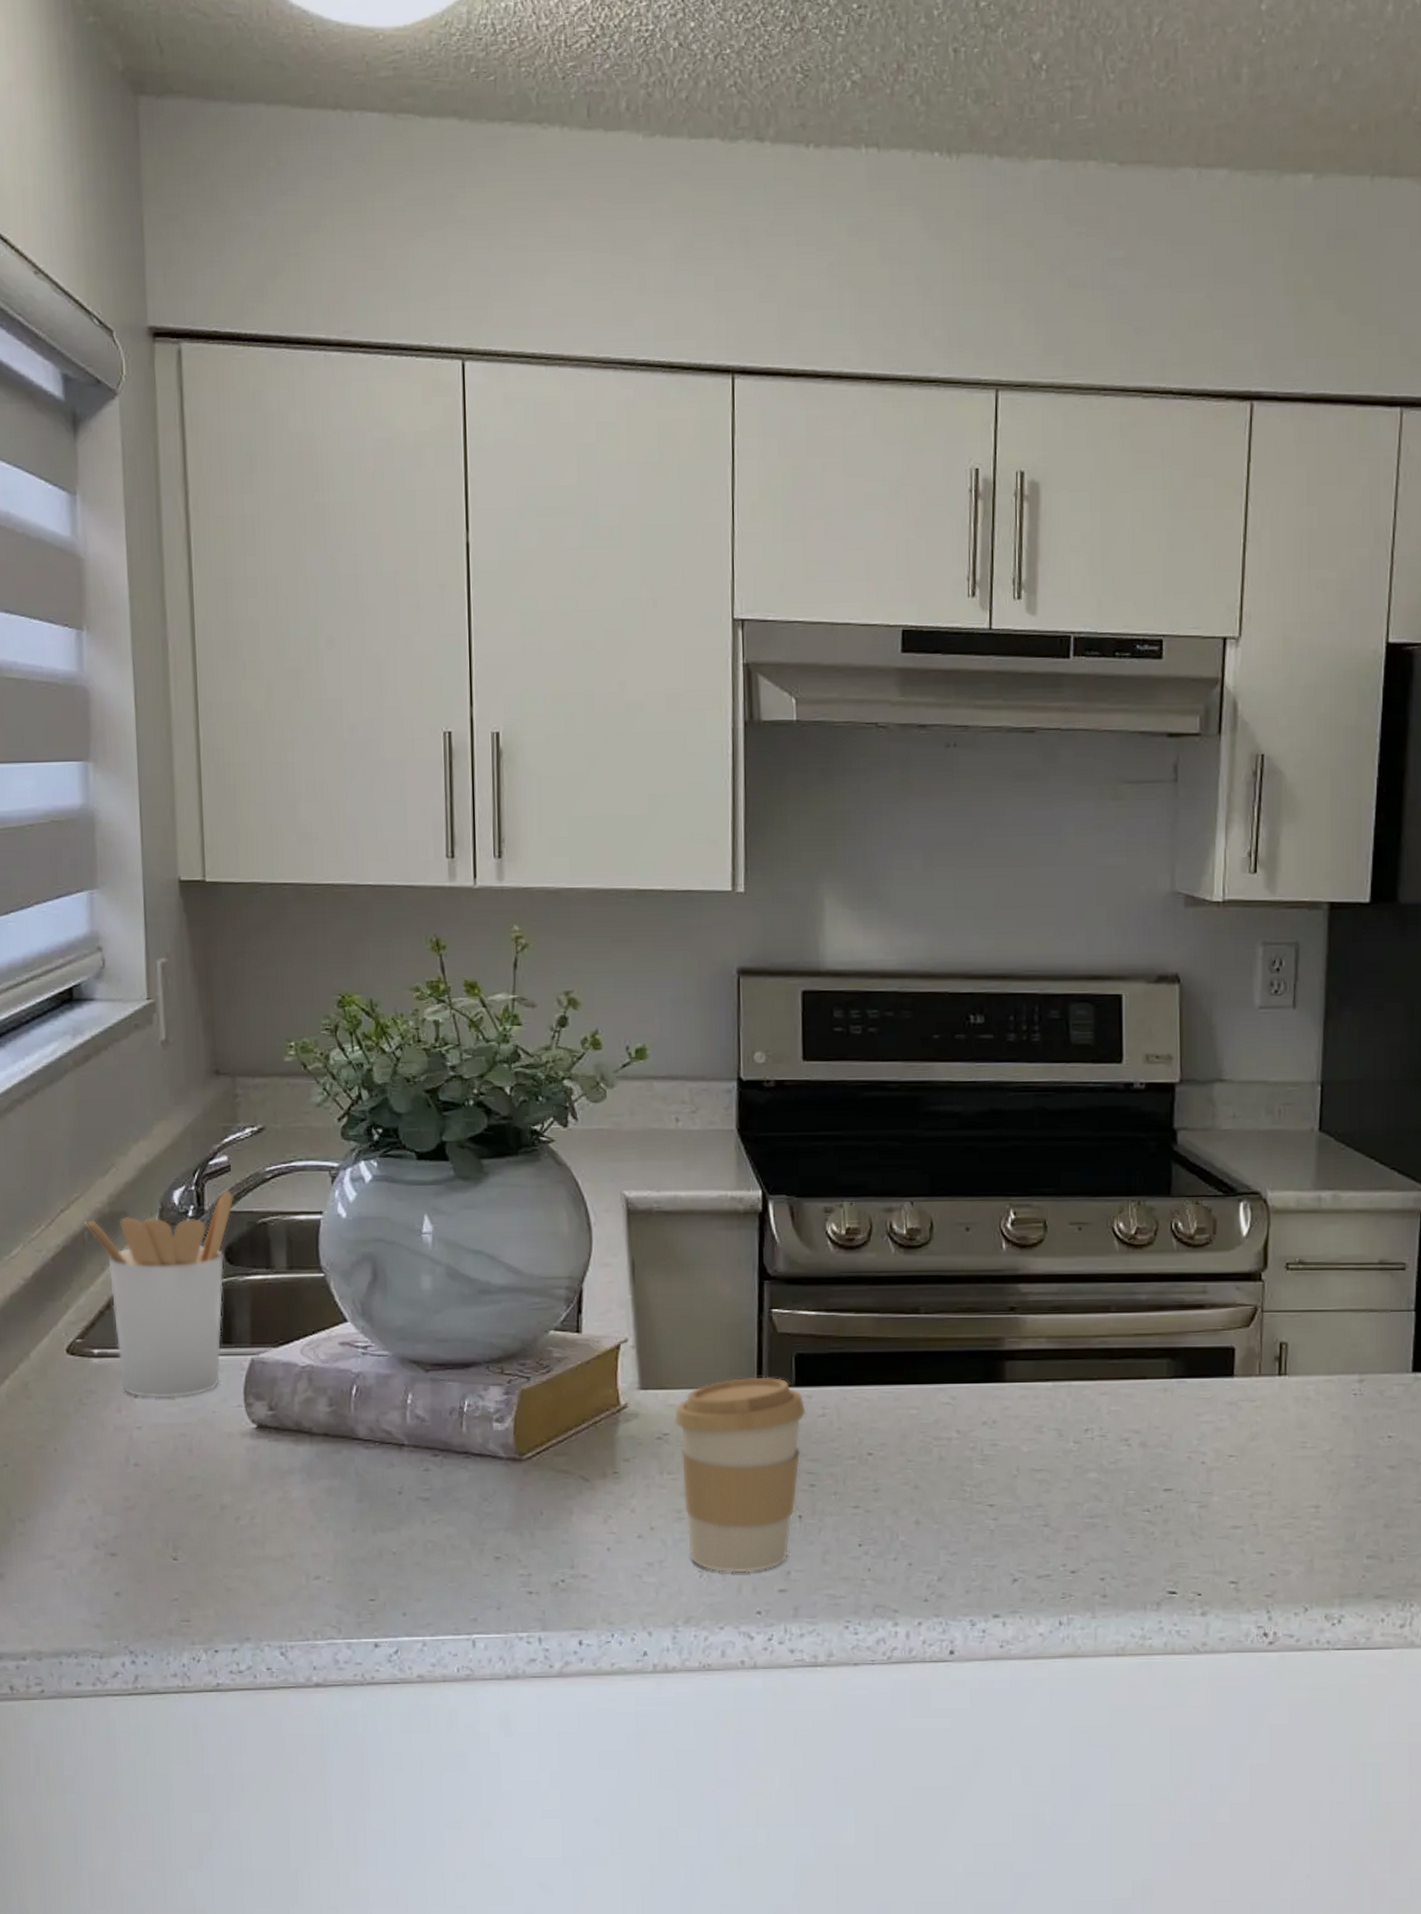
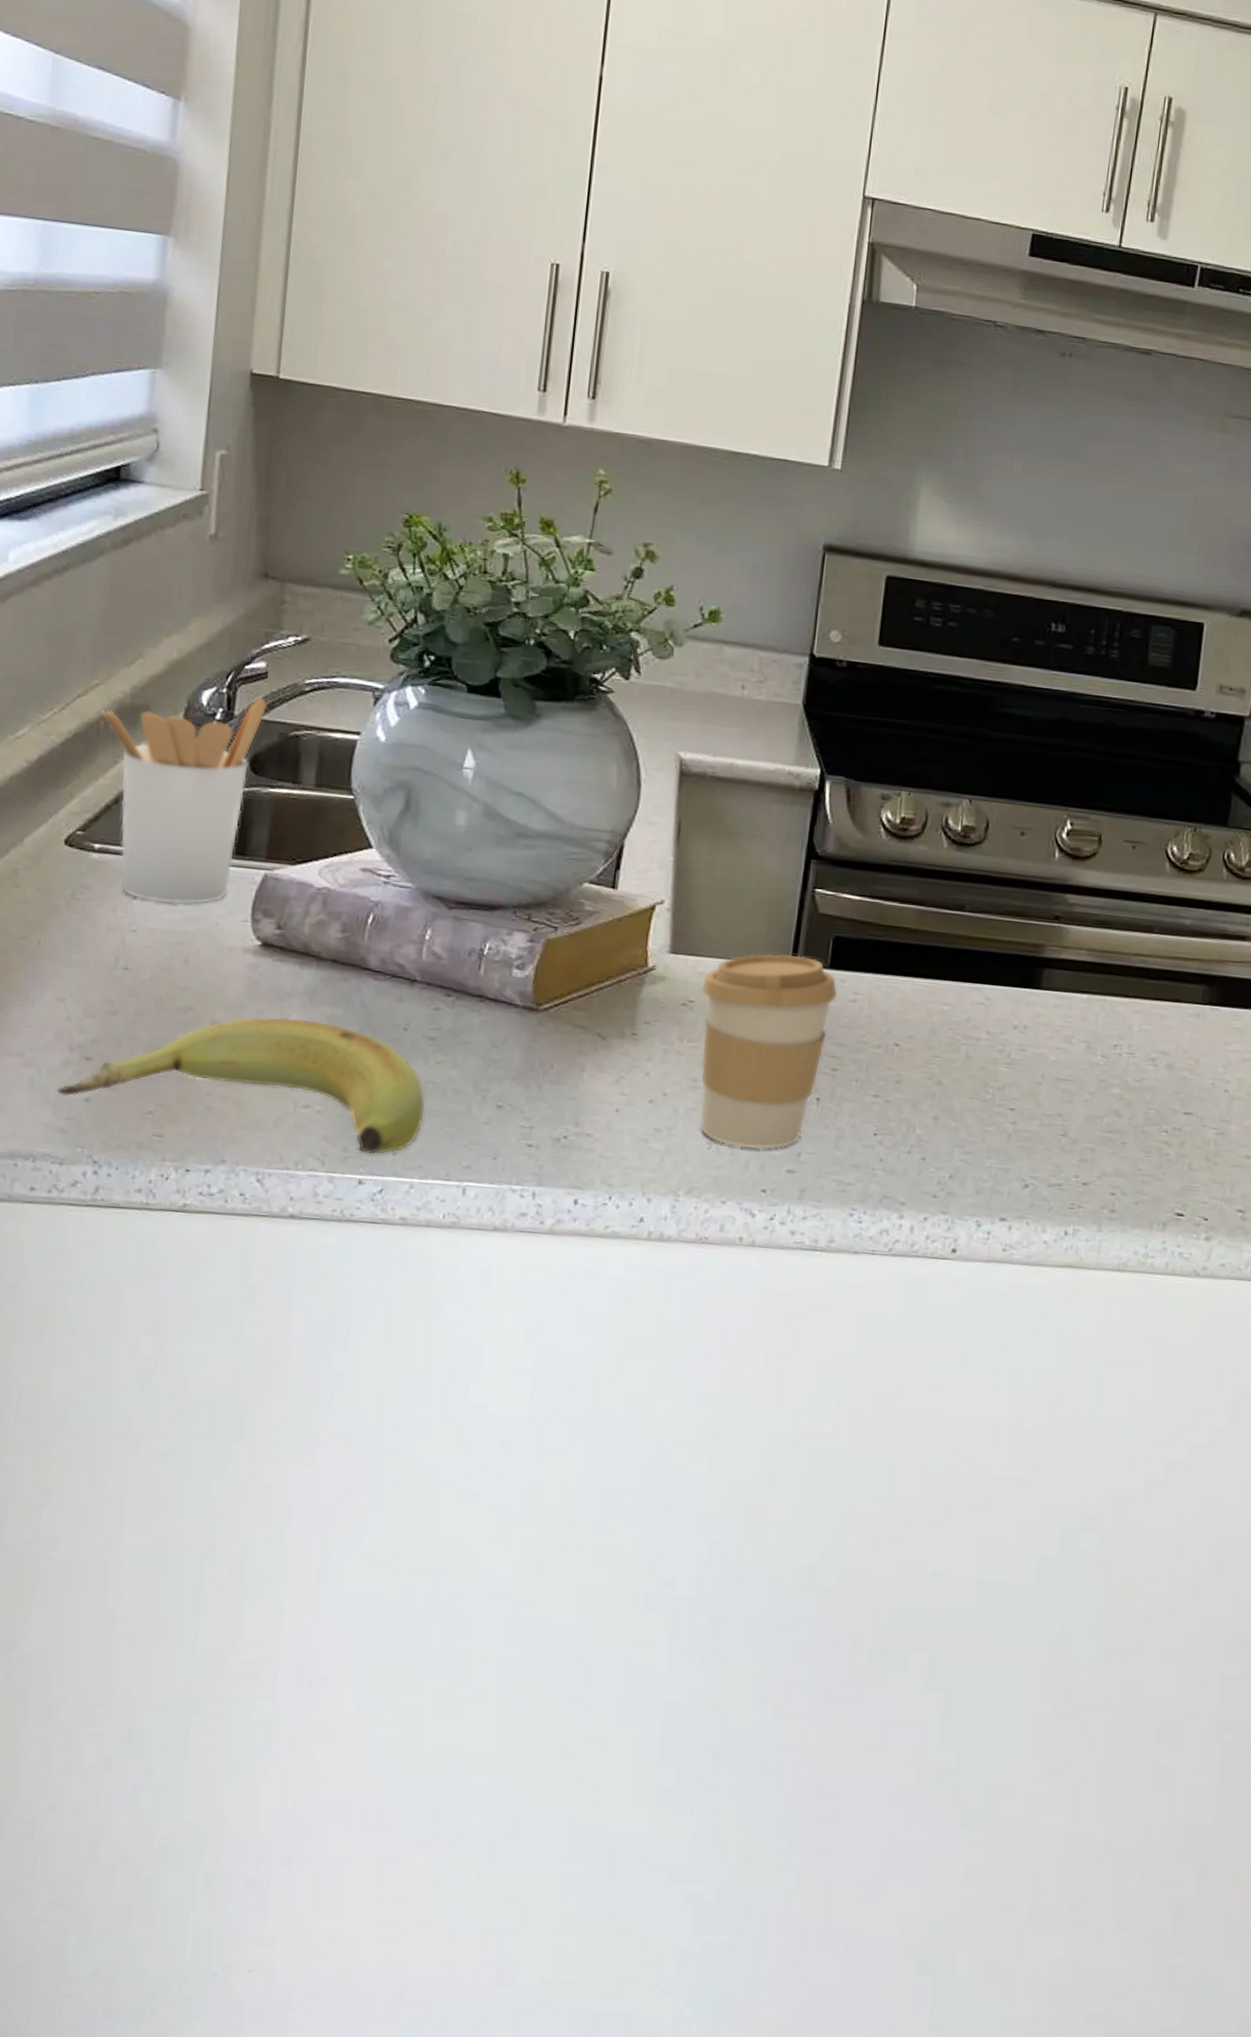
banana: none [88,1494,428,1618] -> present [56,1017,425,1155]

